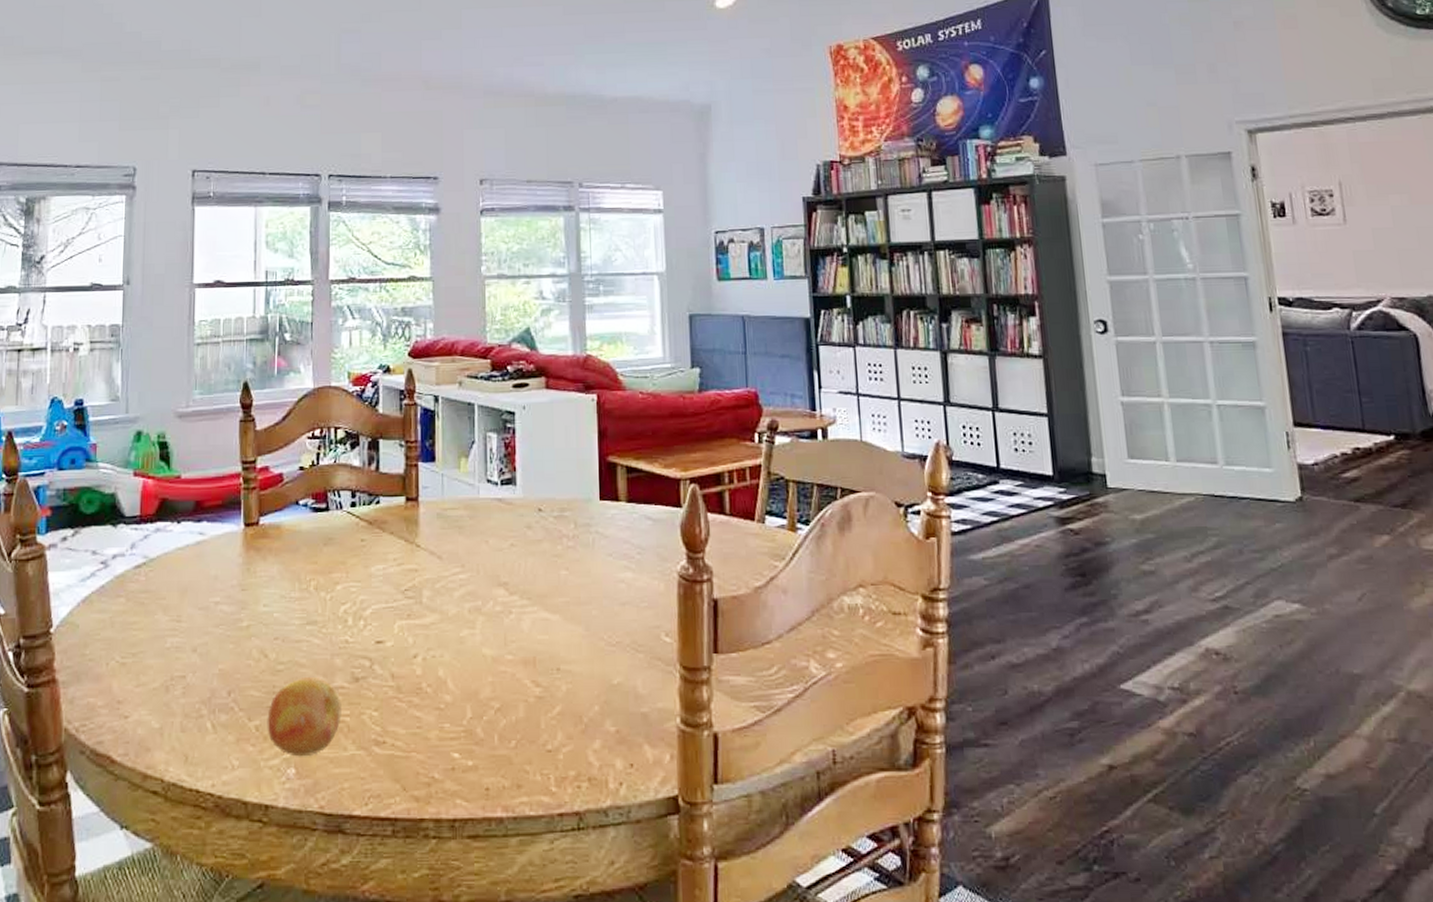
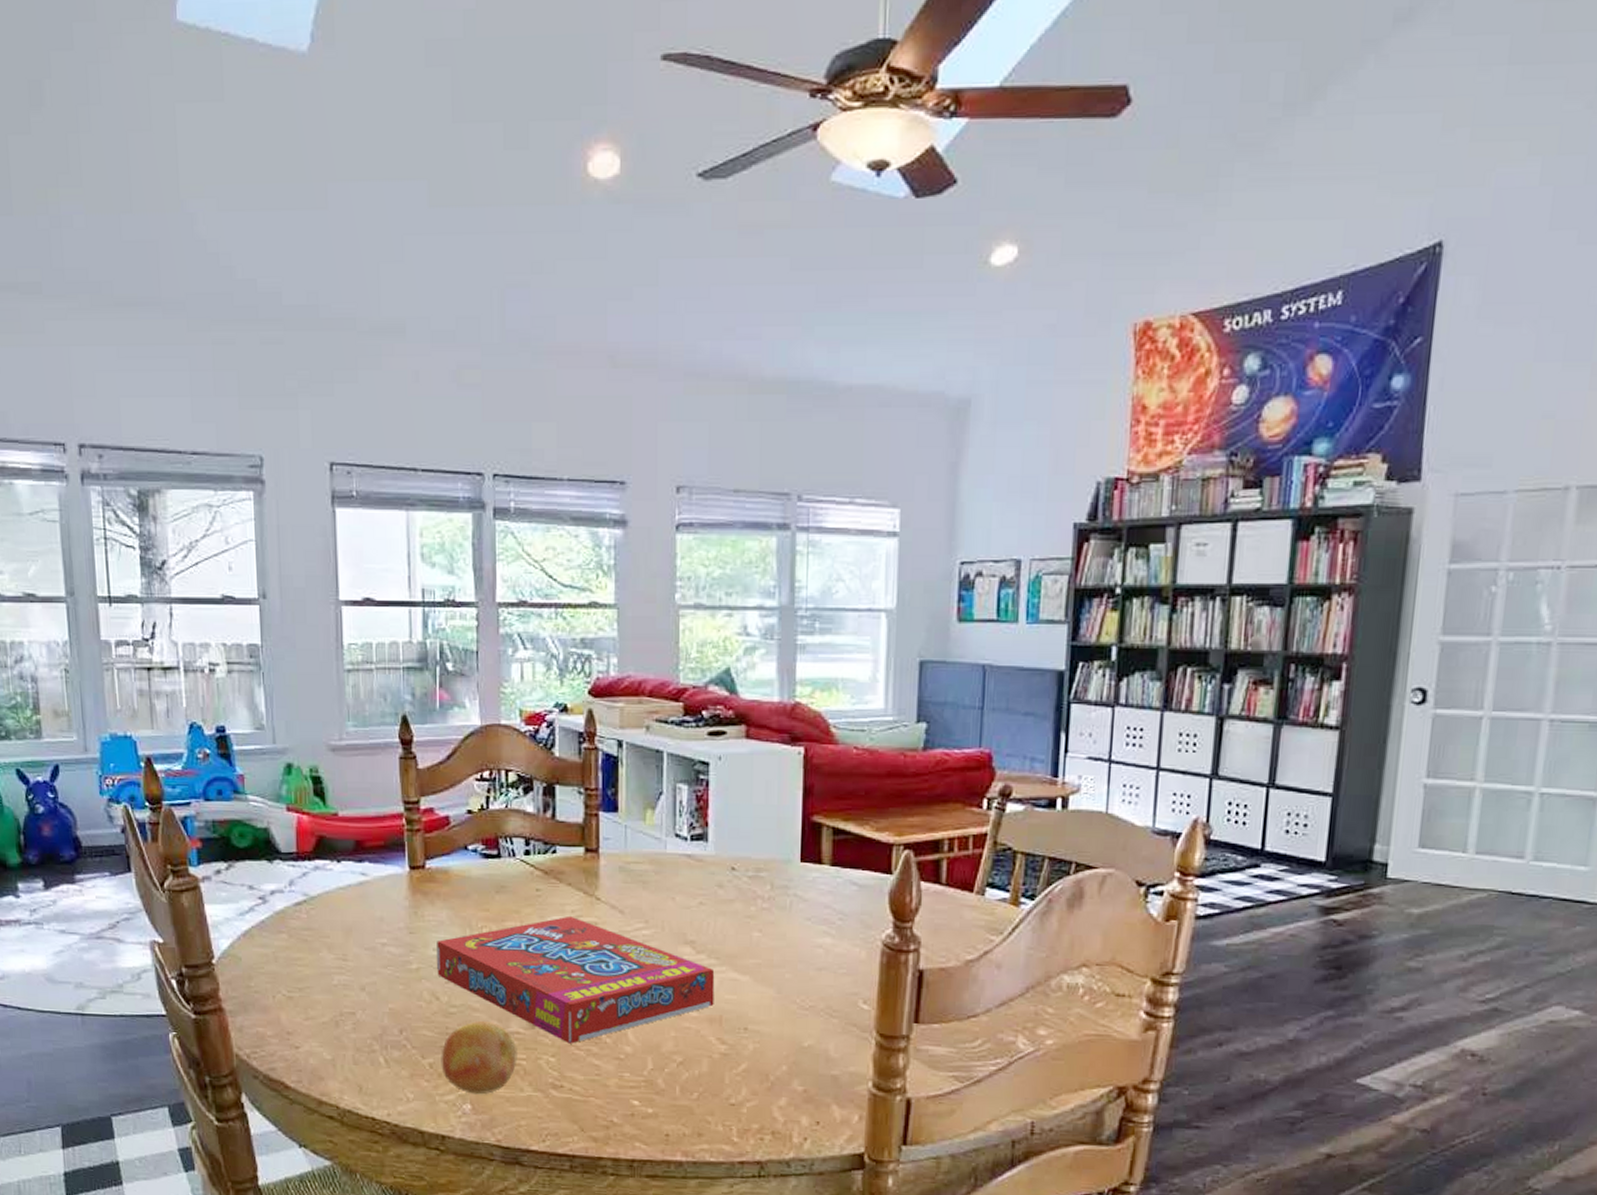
snack box: none [267,564,528,696] -> present [437,915,715,1044]

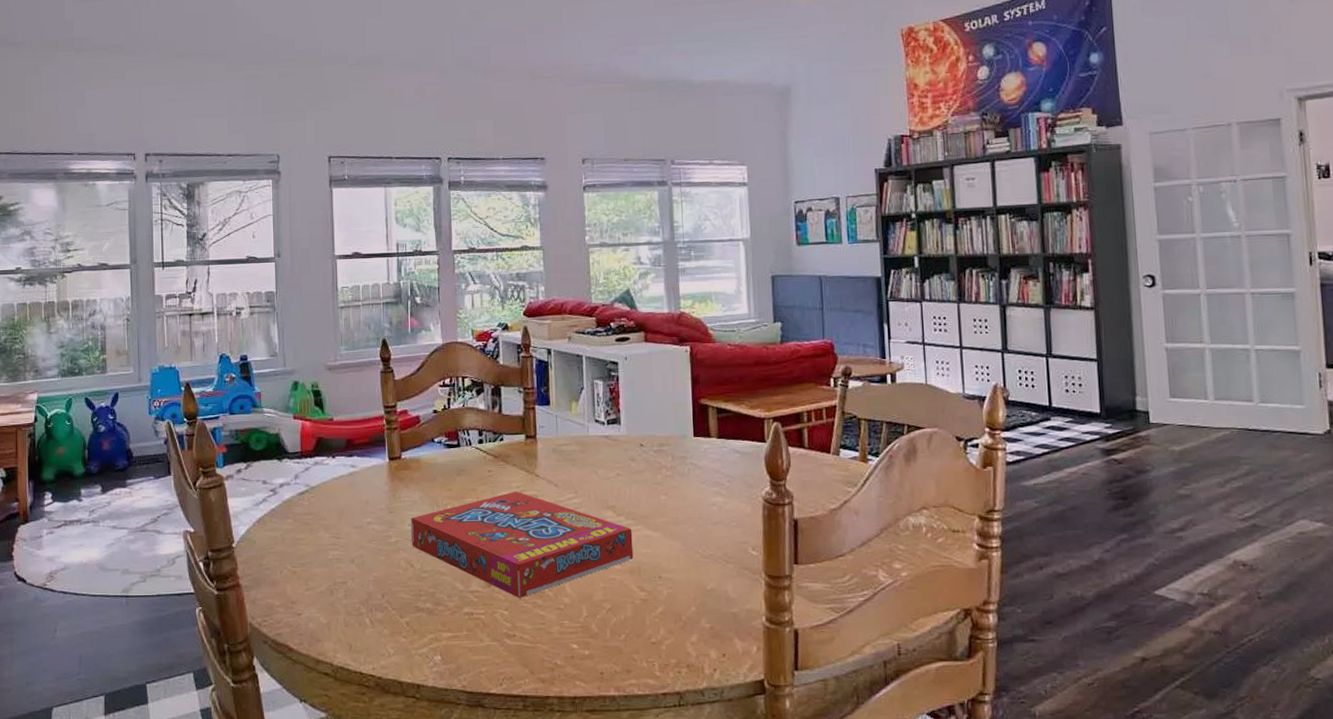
fruit: present [441,1020,519,1095] -> none [415,582,478,647]

